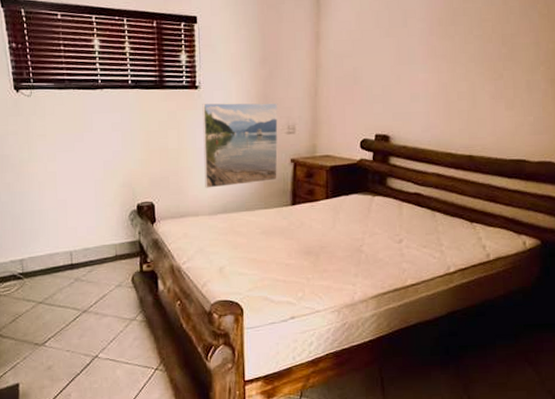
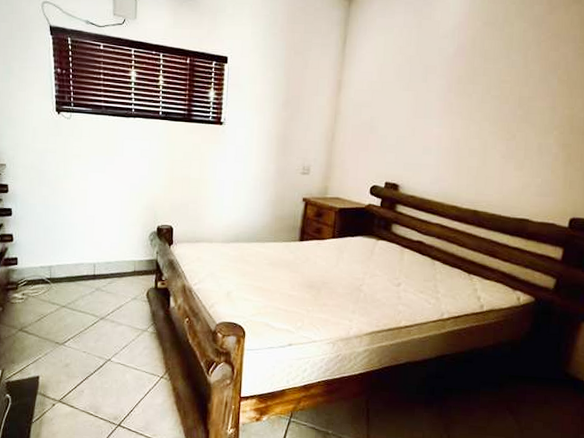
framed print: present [202,102,278,188] -> none [221,138,296,218]

